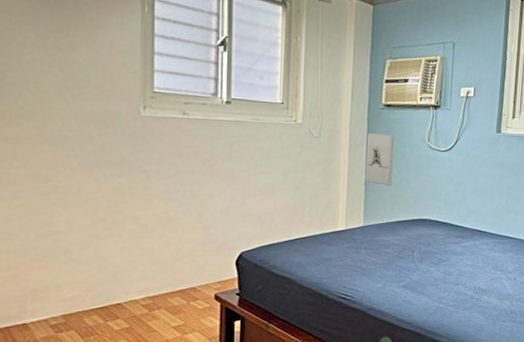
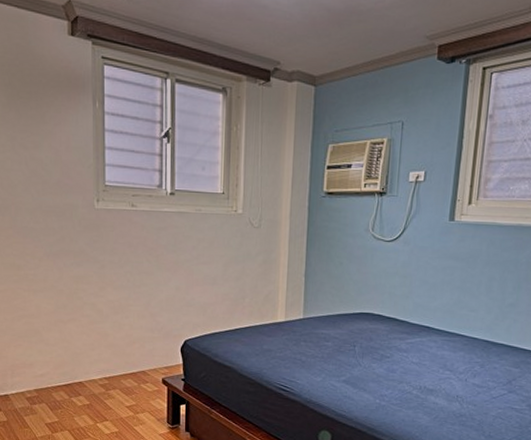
wall sculpture: present [365,133,395,186] -> none [305,223,337,277]

